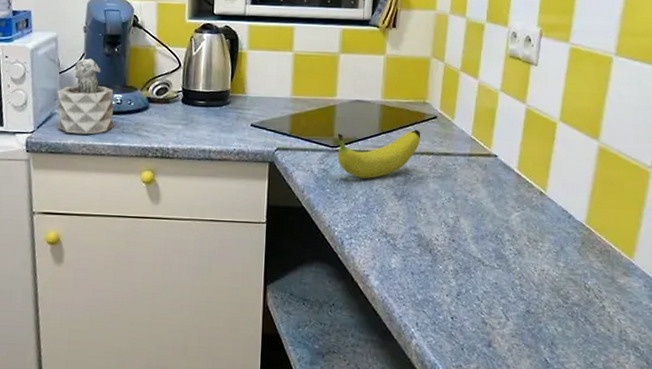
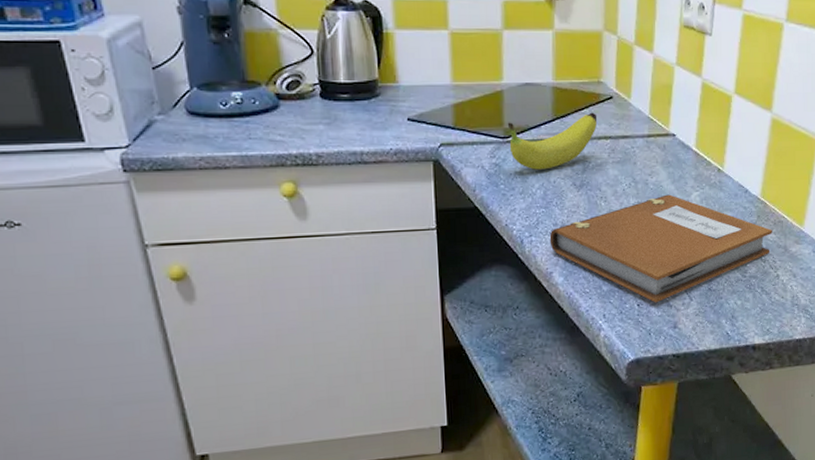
succulent plant: present [57,58,114,135] -> none [154,48,237,145]
notebook: none [368,212,598,319] -> present [549,194,772,303]

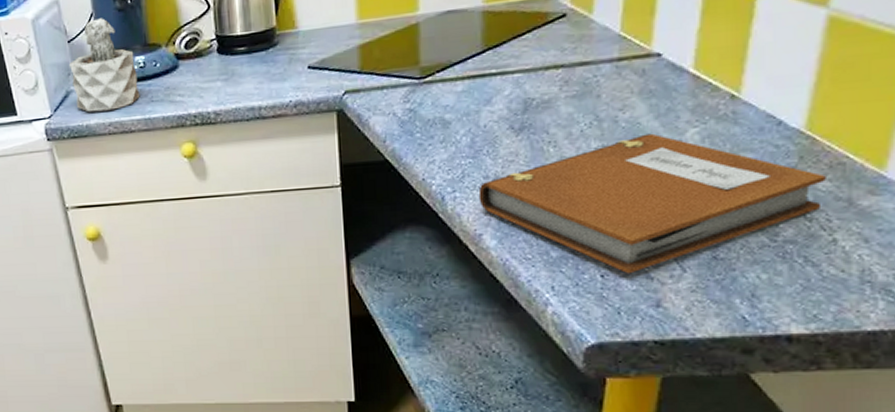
succulent plant: none [154,48,237,145] -> present [69,18,140,112]
fruit: present [507,112,598,170] -> none [424,36,544,114]

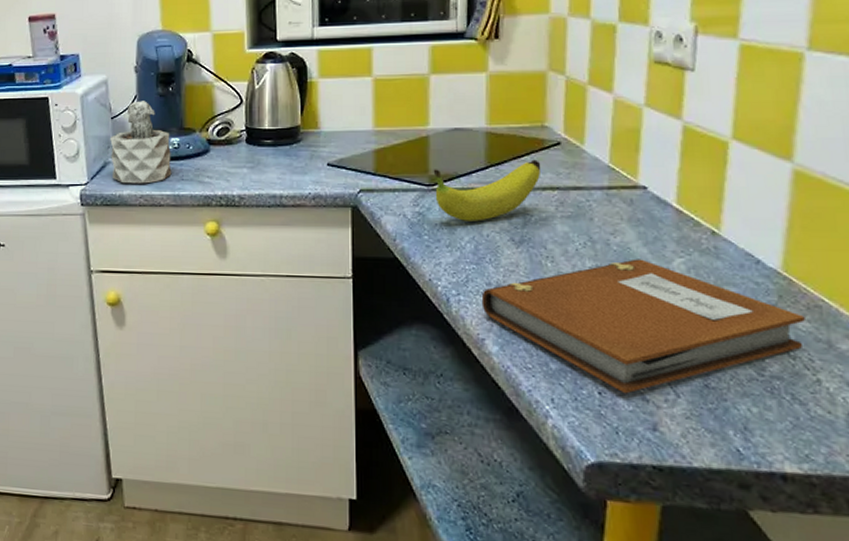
fruit: none [424,36,544,114] -> present [433,159,541,222]

